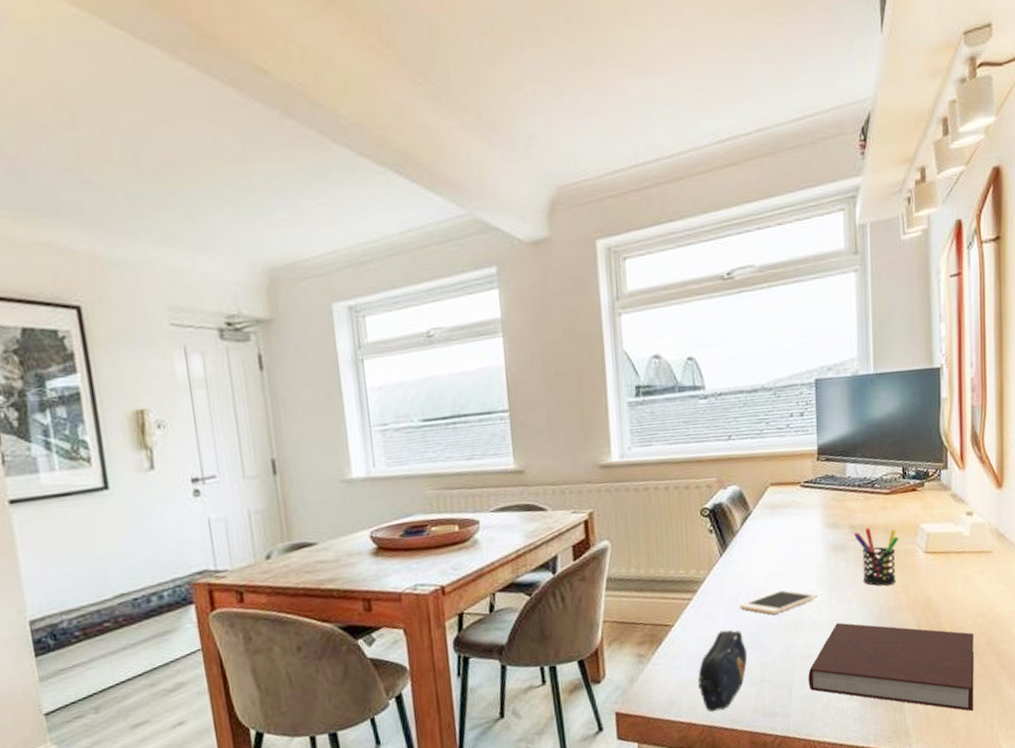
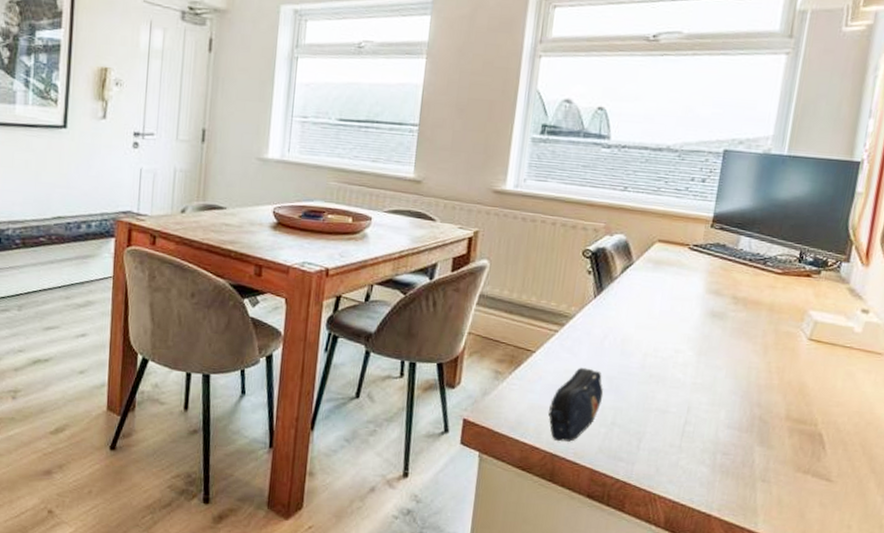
cell phone: present [740,589,818,615] -> none [604,342,686,365]
notebook: present [808,622,974,712] -> none [660,387,847,508]
pen holder: present [853,527,899,586] -> none [735,302,783,363]

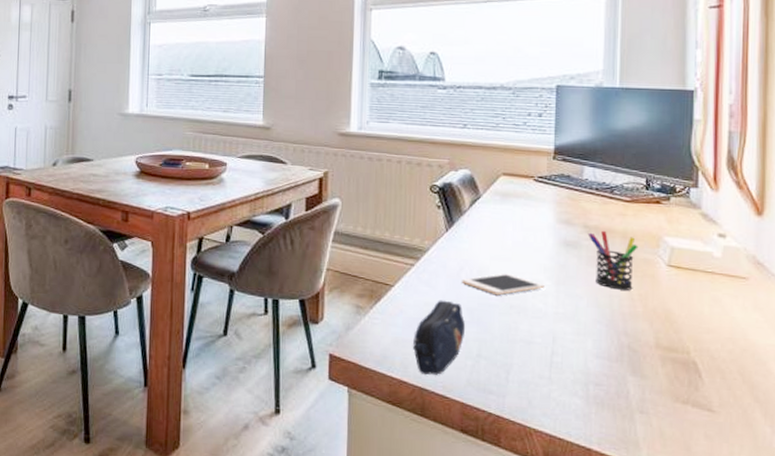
cell phone: none [604,342,686,365] -> present [462,273,545,296]
pen holder: none [735,302,783,363] -> present [587,230,638,291]

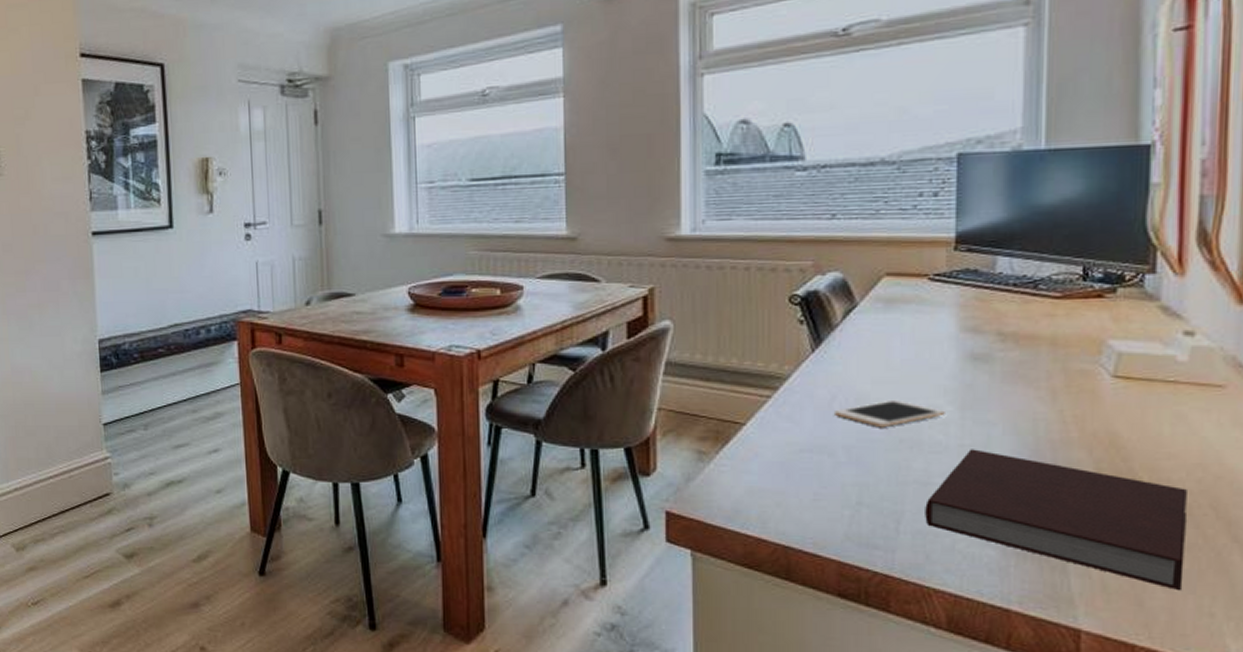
pencil case: present [413,300,466,375] -> none [773,438,841,530]
notebook: none [528,316,722,440] -> present [925,449,1187,591]
pen holder: present [587,230,638,291] -> none [1002,337,1073,411]

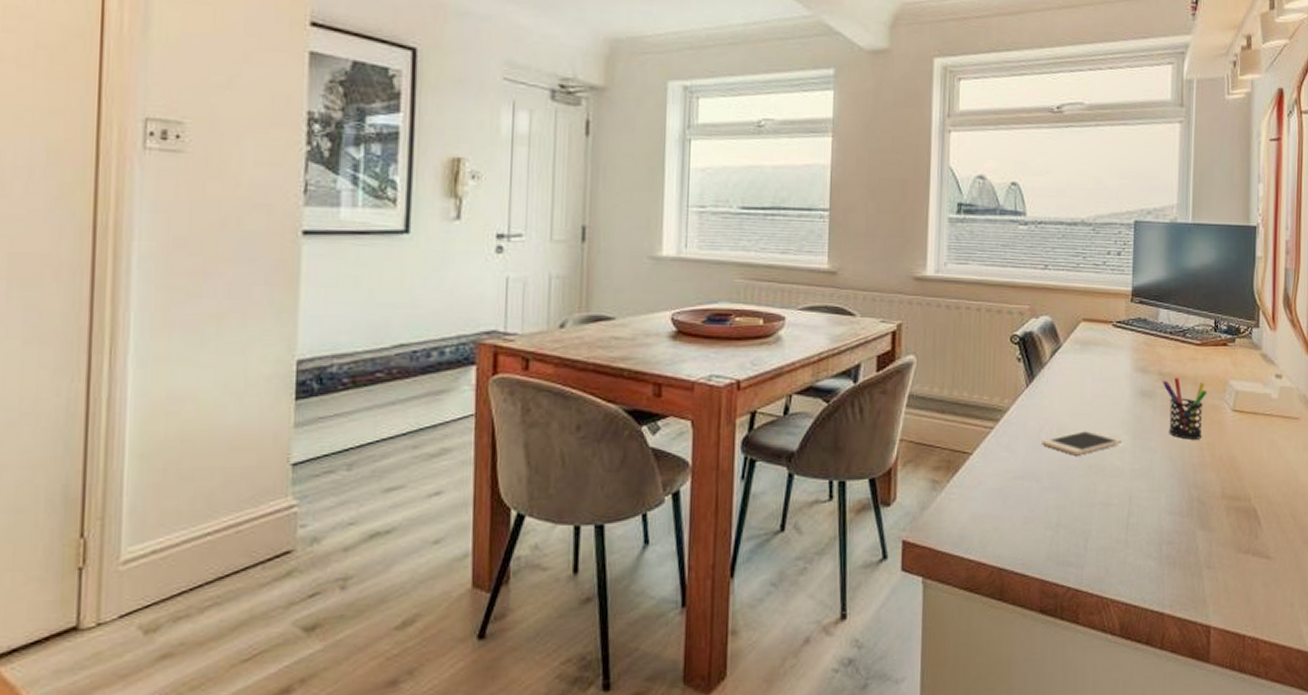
notebook: present [925,449,1187,591] -> none [1106,473,1277,587]
pen holder: none [1002,337,1073,411] -> present [1162,377,1207,440]

